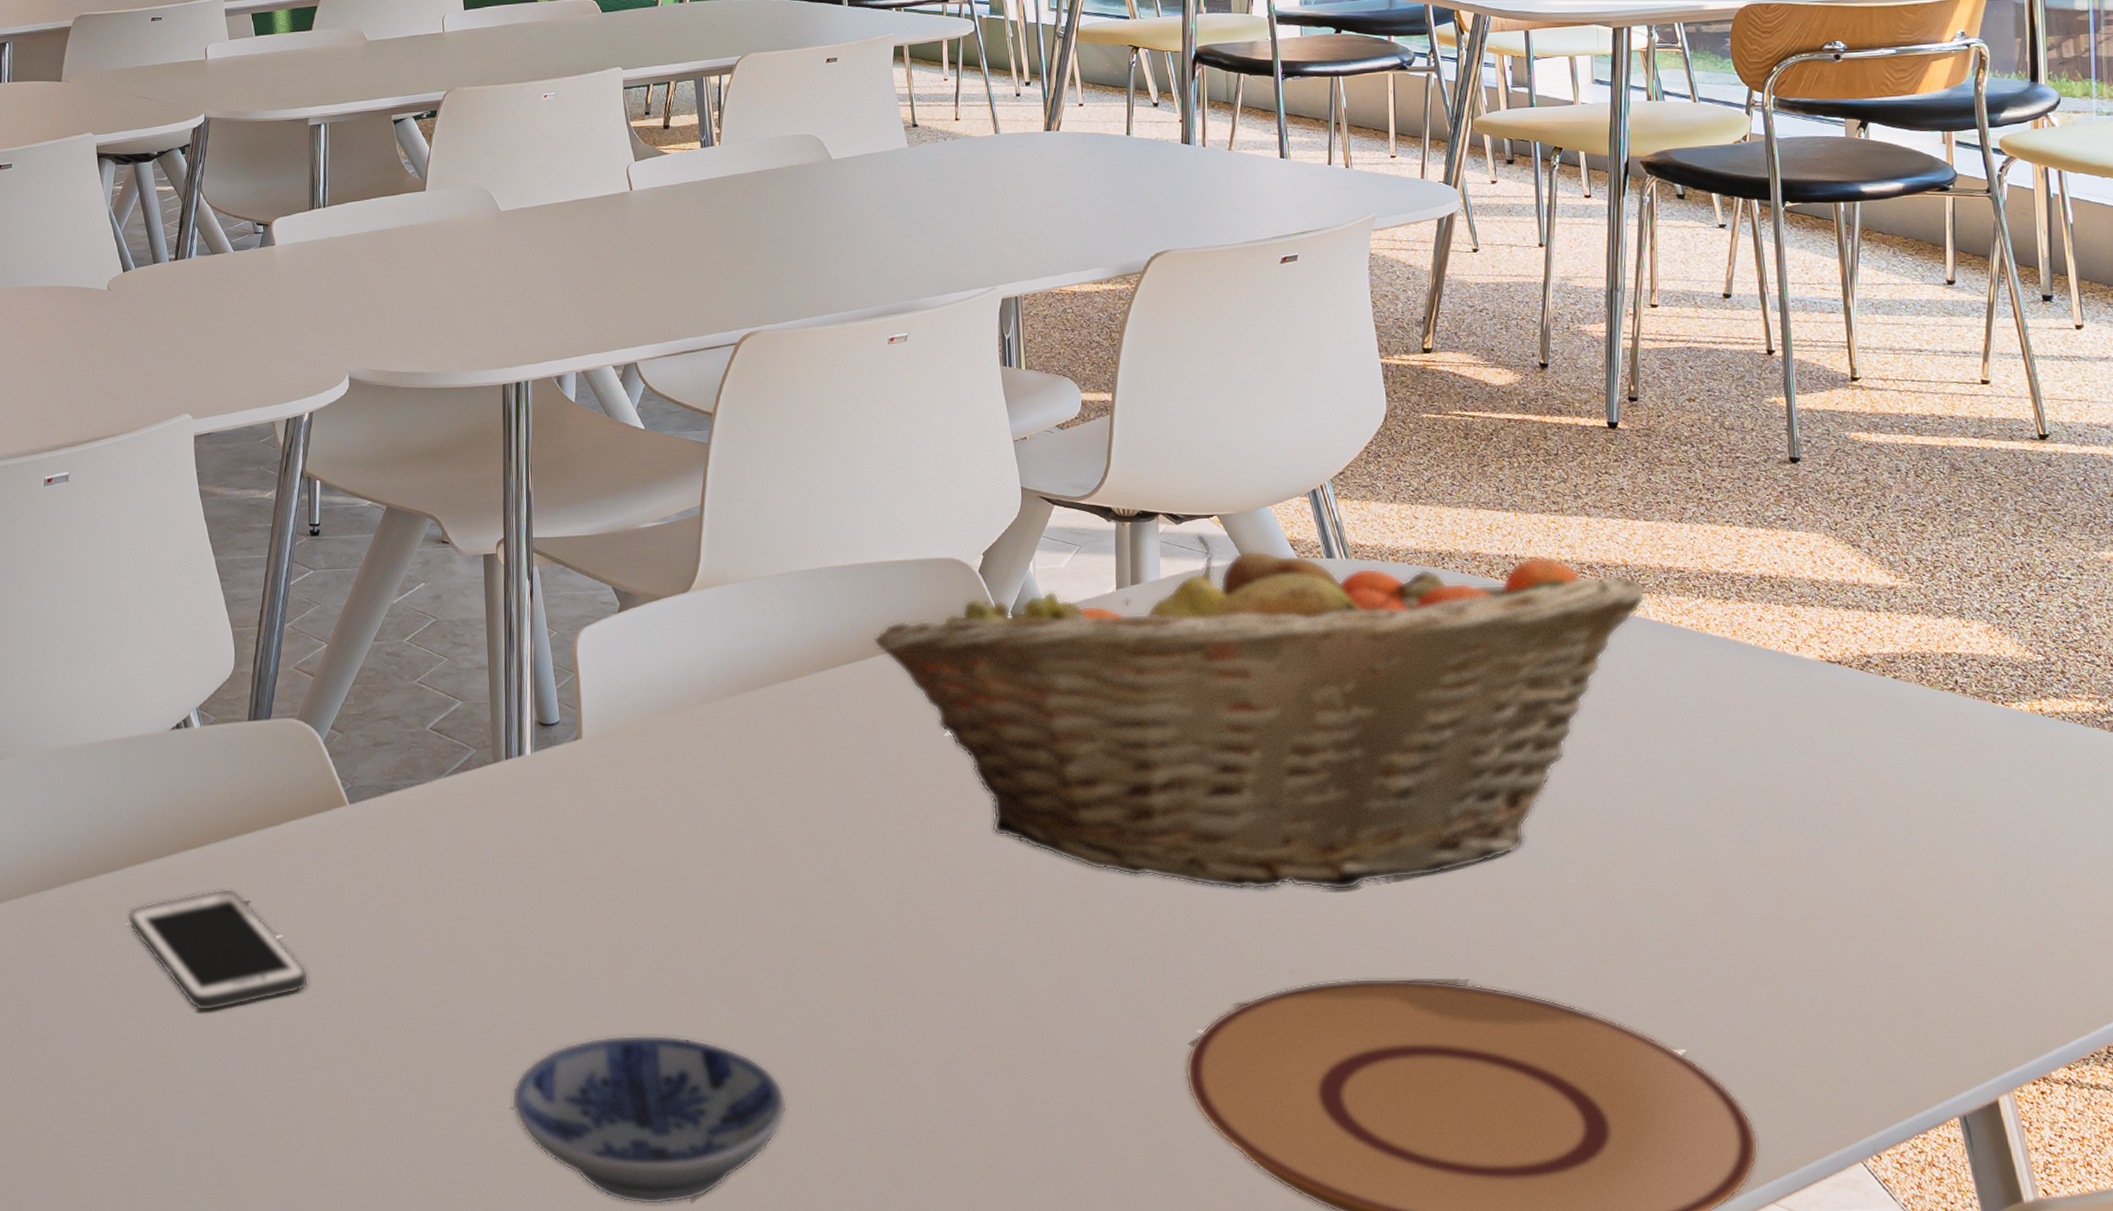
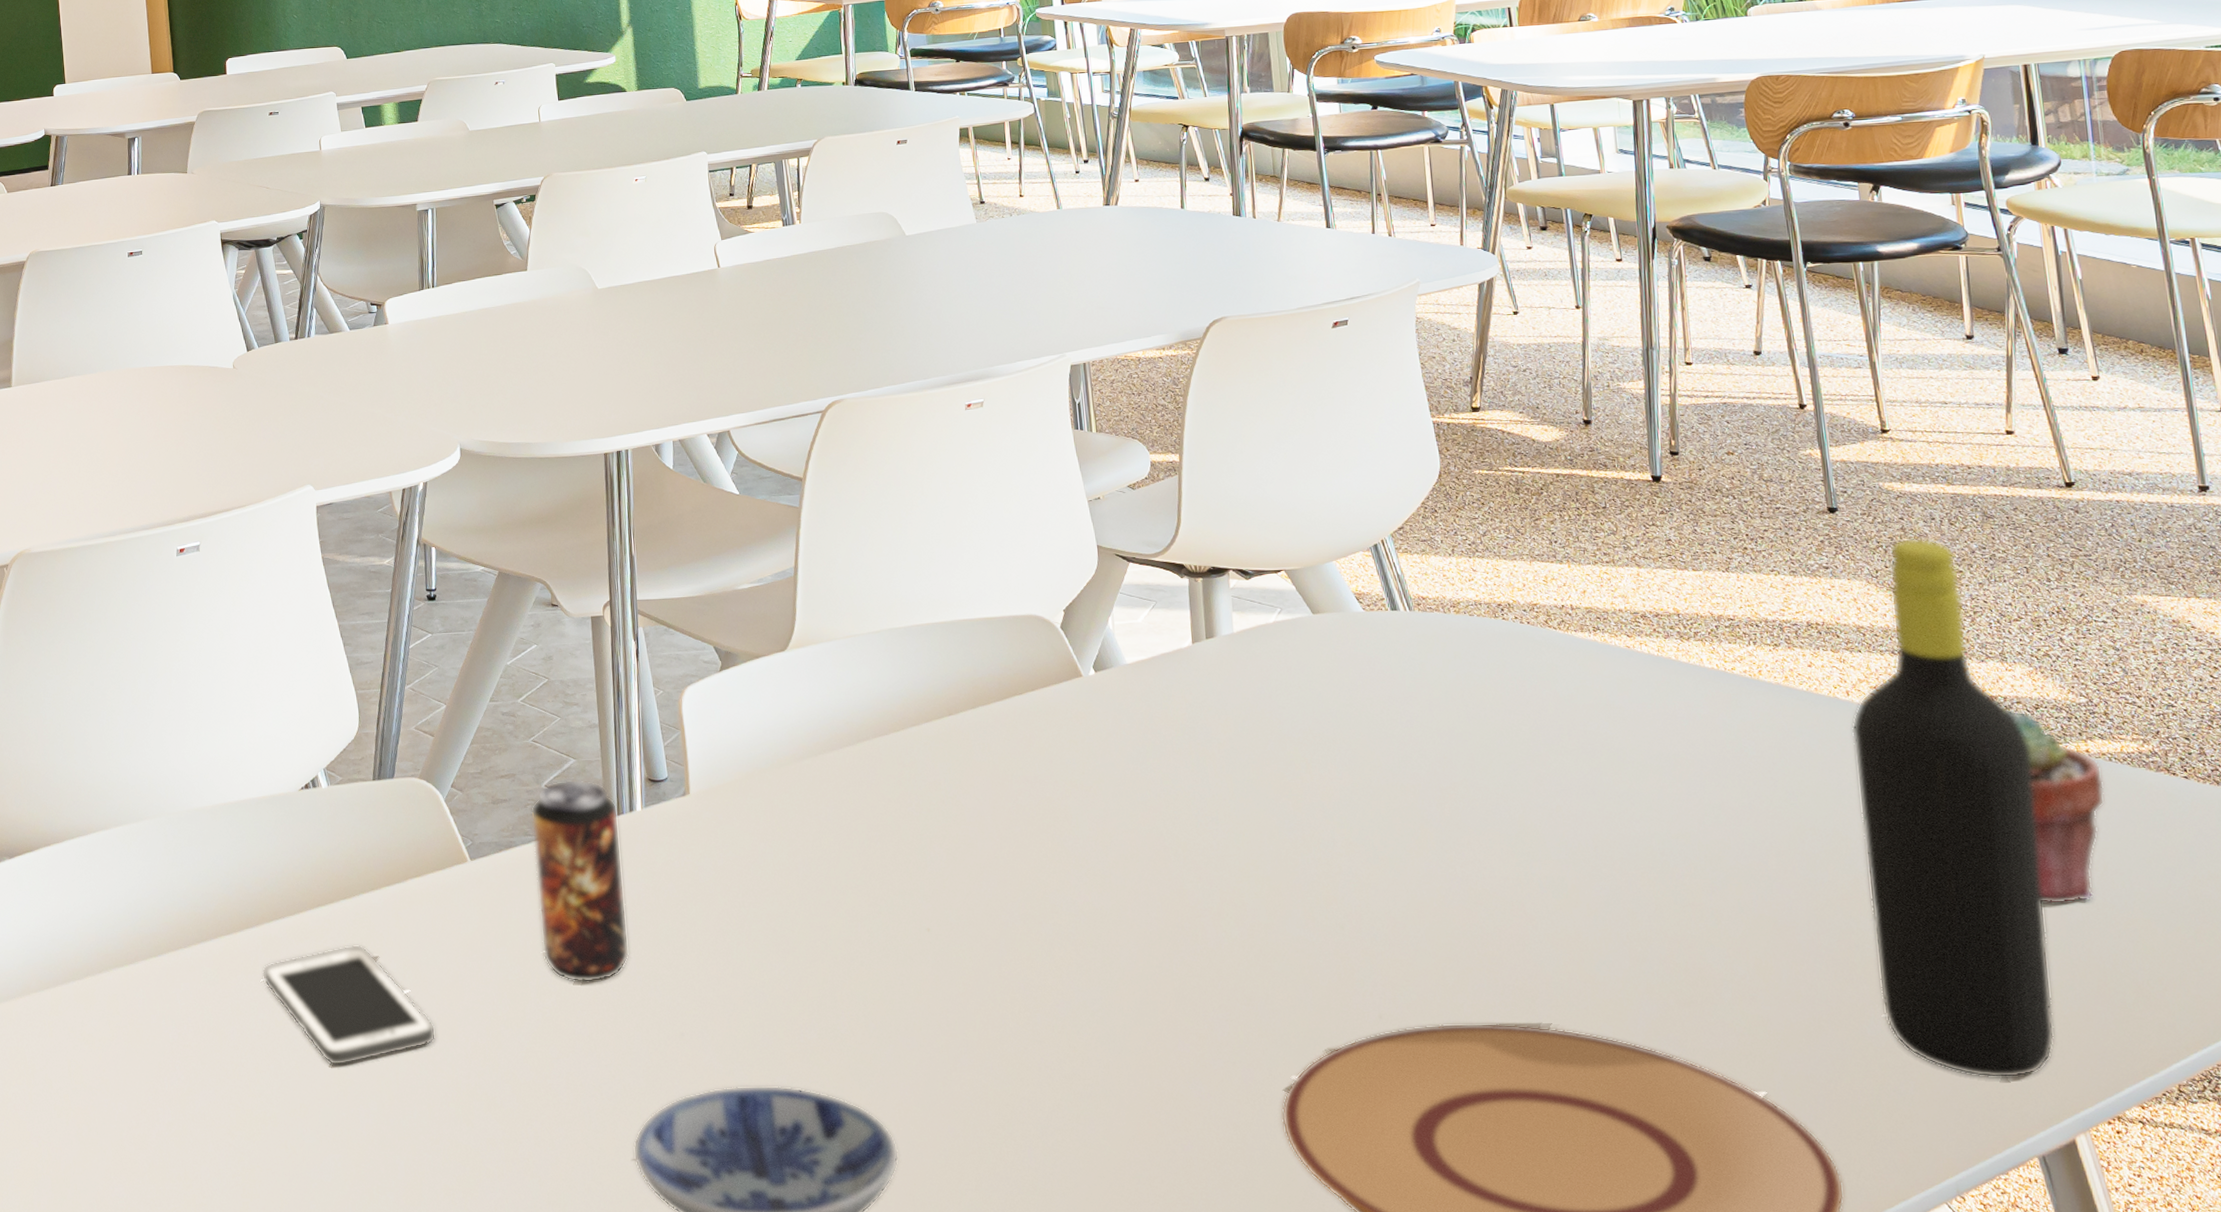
beverage can: none [414,722,514,930] -> present [531,779,630,983]
fruit basket: present [873,534,1647,890] -> none [963,589,1700,936]
bottle: none [1798,489,1986,1038] -> present [1851,537,2055,1078]
potted succulent: none [1958,664,2056,865] -> present [2004,707,2105,905]

